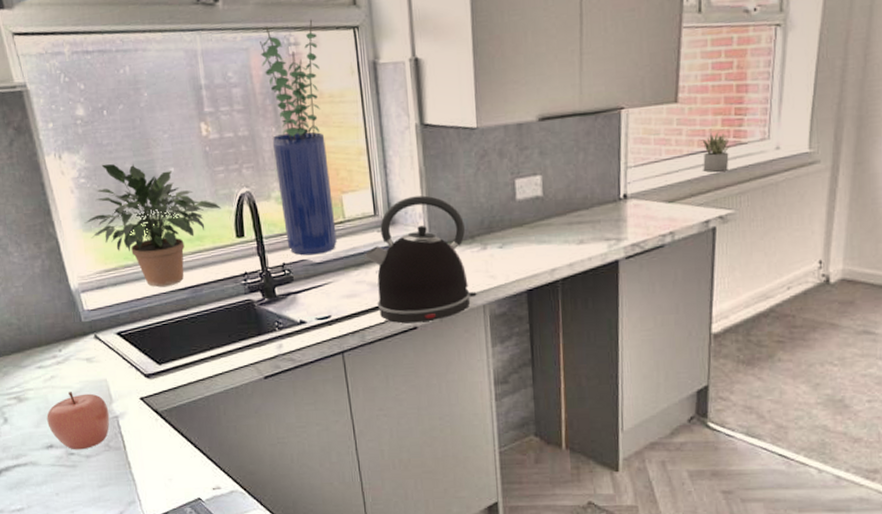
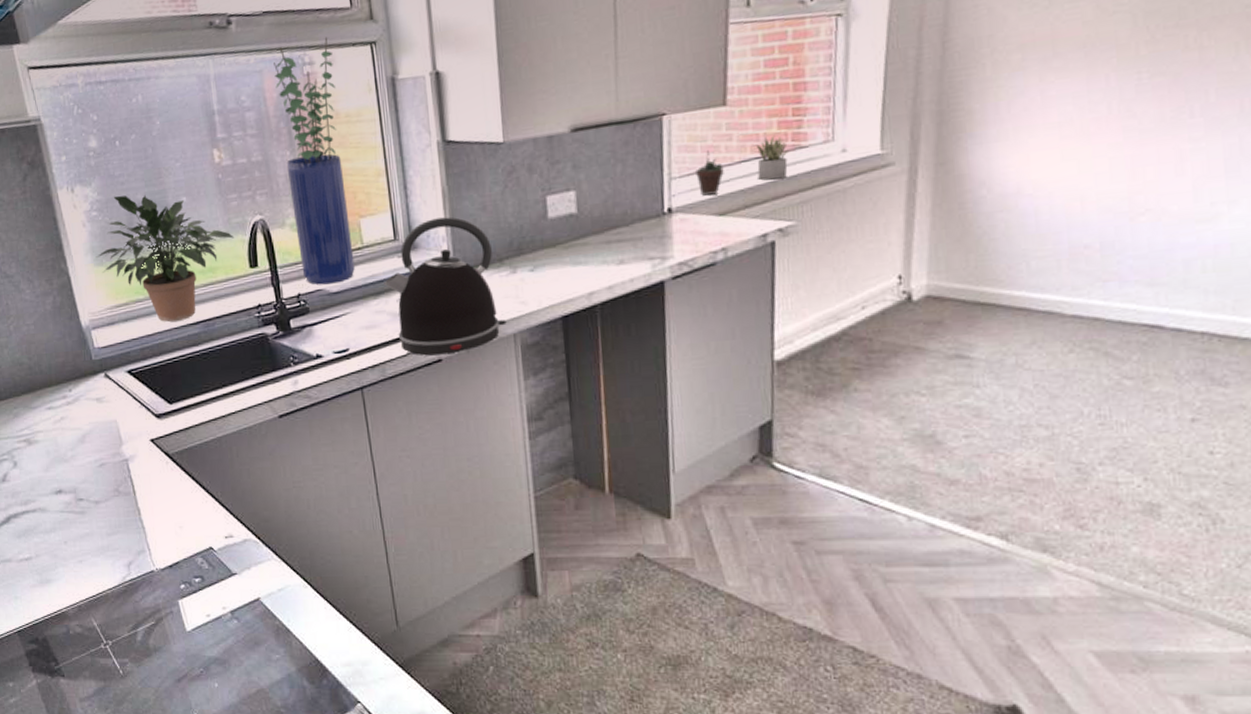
fruit: present [46,392,110,450] -> none [56,434,120,496]
succulent plant: none [649,142,674,184] -> present [696,149,724,196]

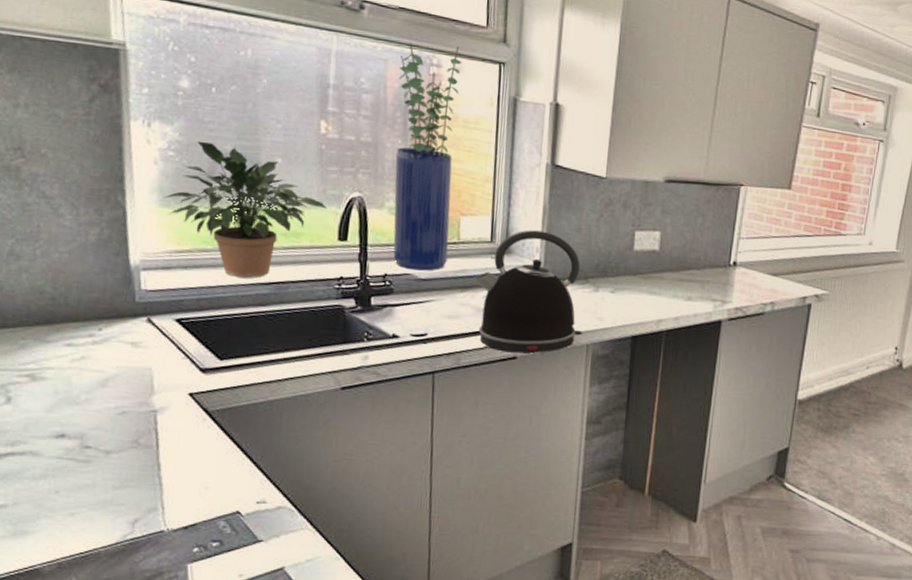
succulent plant: present [696,149,724,196] -> none [759,221,782,258]
succulent plant: present [755,136,788,181] -> none [806,221,831,256]

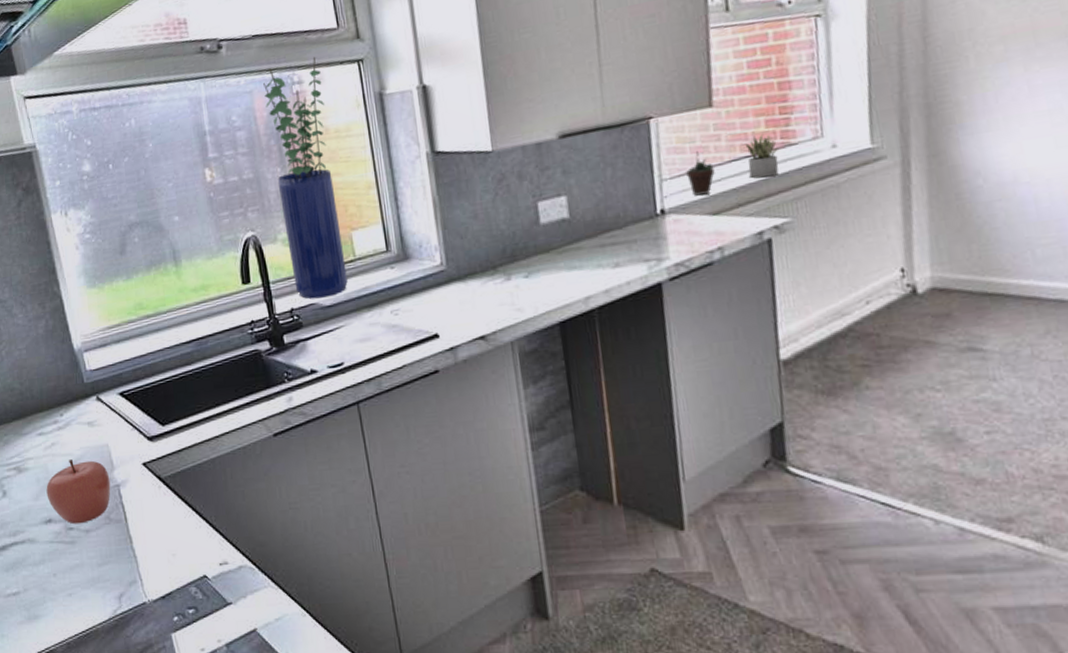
fruit: none [63,377,147,444] -> present [46,460,111,525]
potted plant: present [162,141,328,279] -> none [88,215,227,343]
kettle: present [473,230,582,354] -> none [377,226,503,367]
succulent plant: none [759,221,782,258] -> present [686,150,715,196]
succulent plant: none [806,221,831,256] -> present [744,134,779,179]

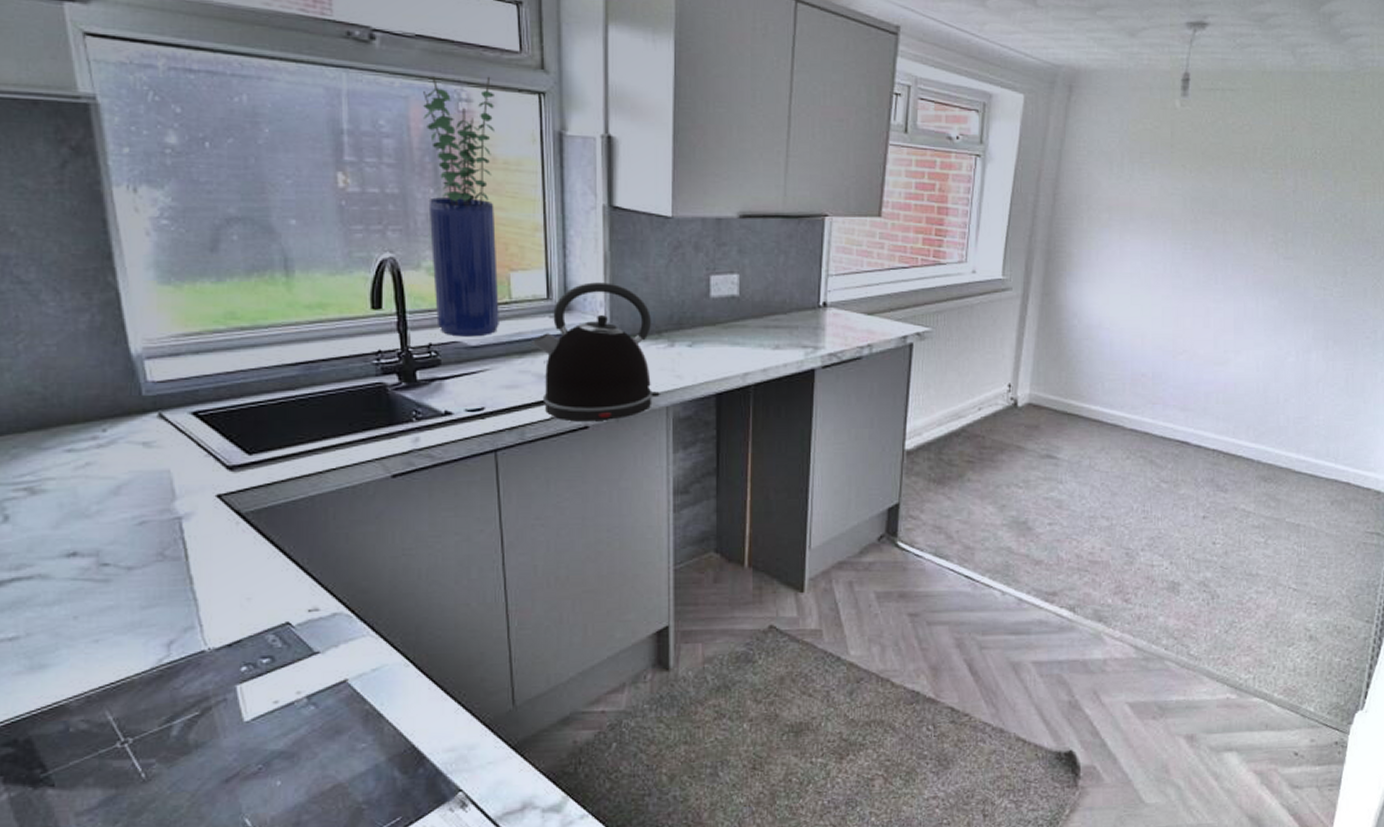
fruit: present [46,460,111,525] -> none [72,484,169,560]
kettle: none [377,226,503,367] -> present [531,282,660,422]
succulent plant: present [686,150,715,196] -> none [850,253,875,295]
succulent plant: present [744,134,779,179] -> none [903,250,930,289]

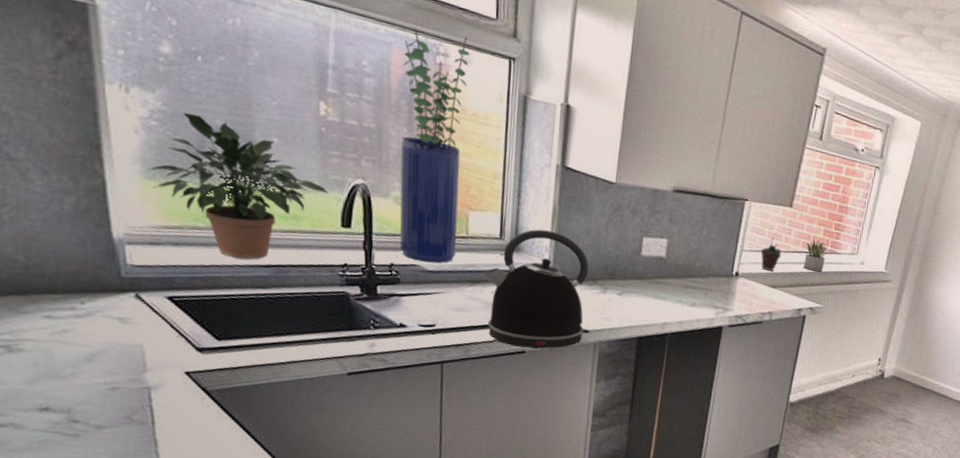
potted plant: none [161,205,356,361] -> present [146,112,330,260]
succulent plant: none [850,253,875,295] -> present [761,236,782,271]
succulent plant: none [903,250,930,289] -> present [803,239,827,272]

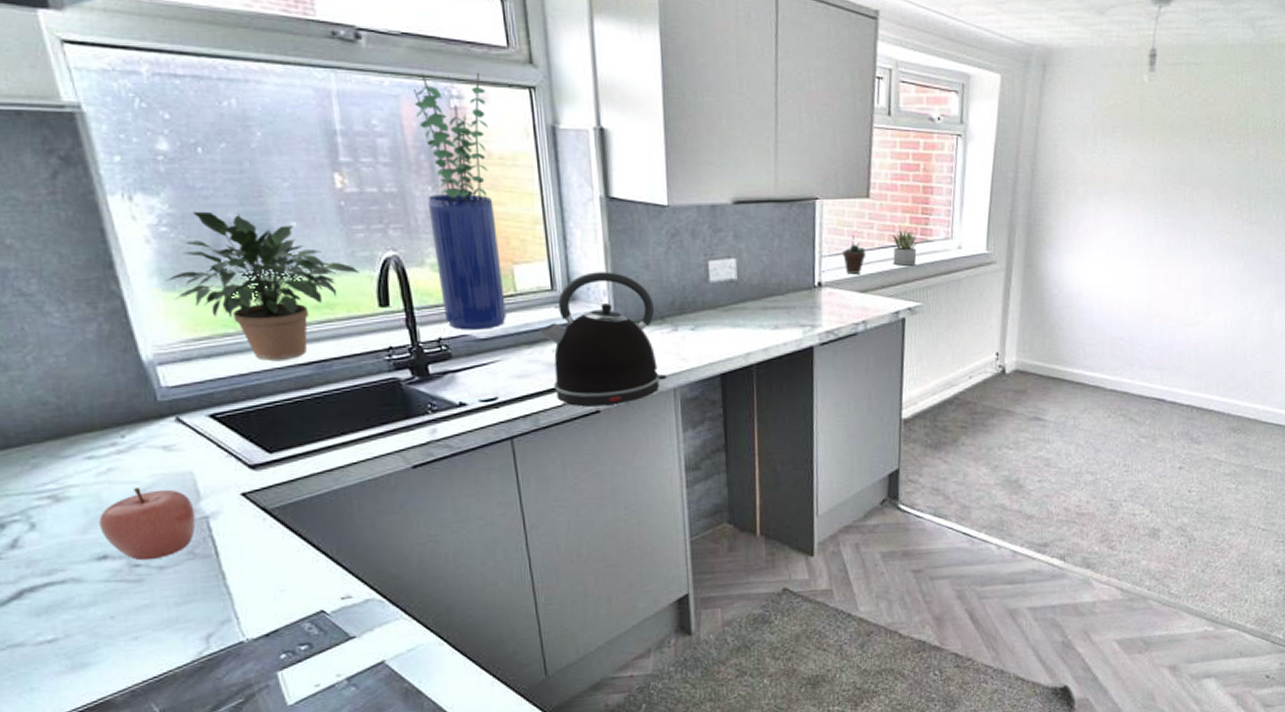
fruit: none [46,351,139,419] -> present [99,488,196,561]

